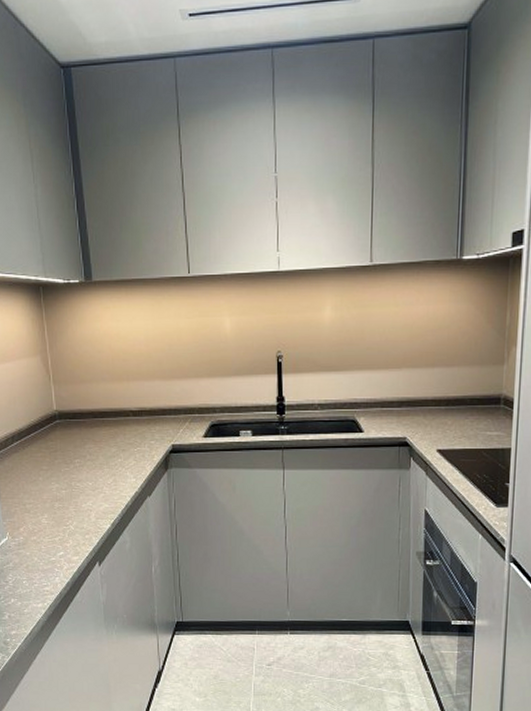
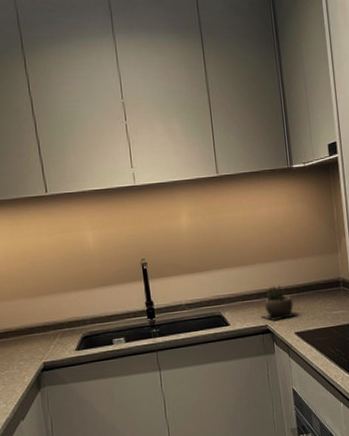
succulent plant: none [399,394,445,434] -> present [260,285,299,322]

